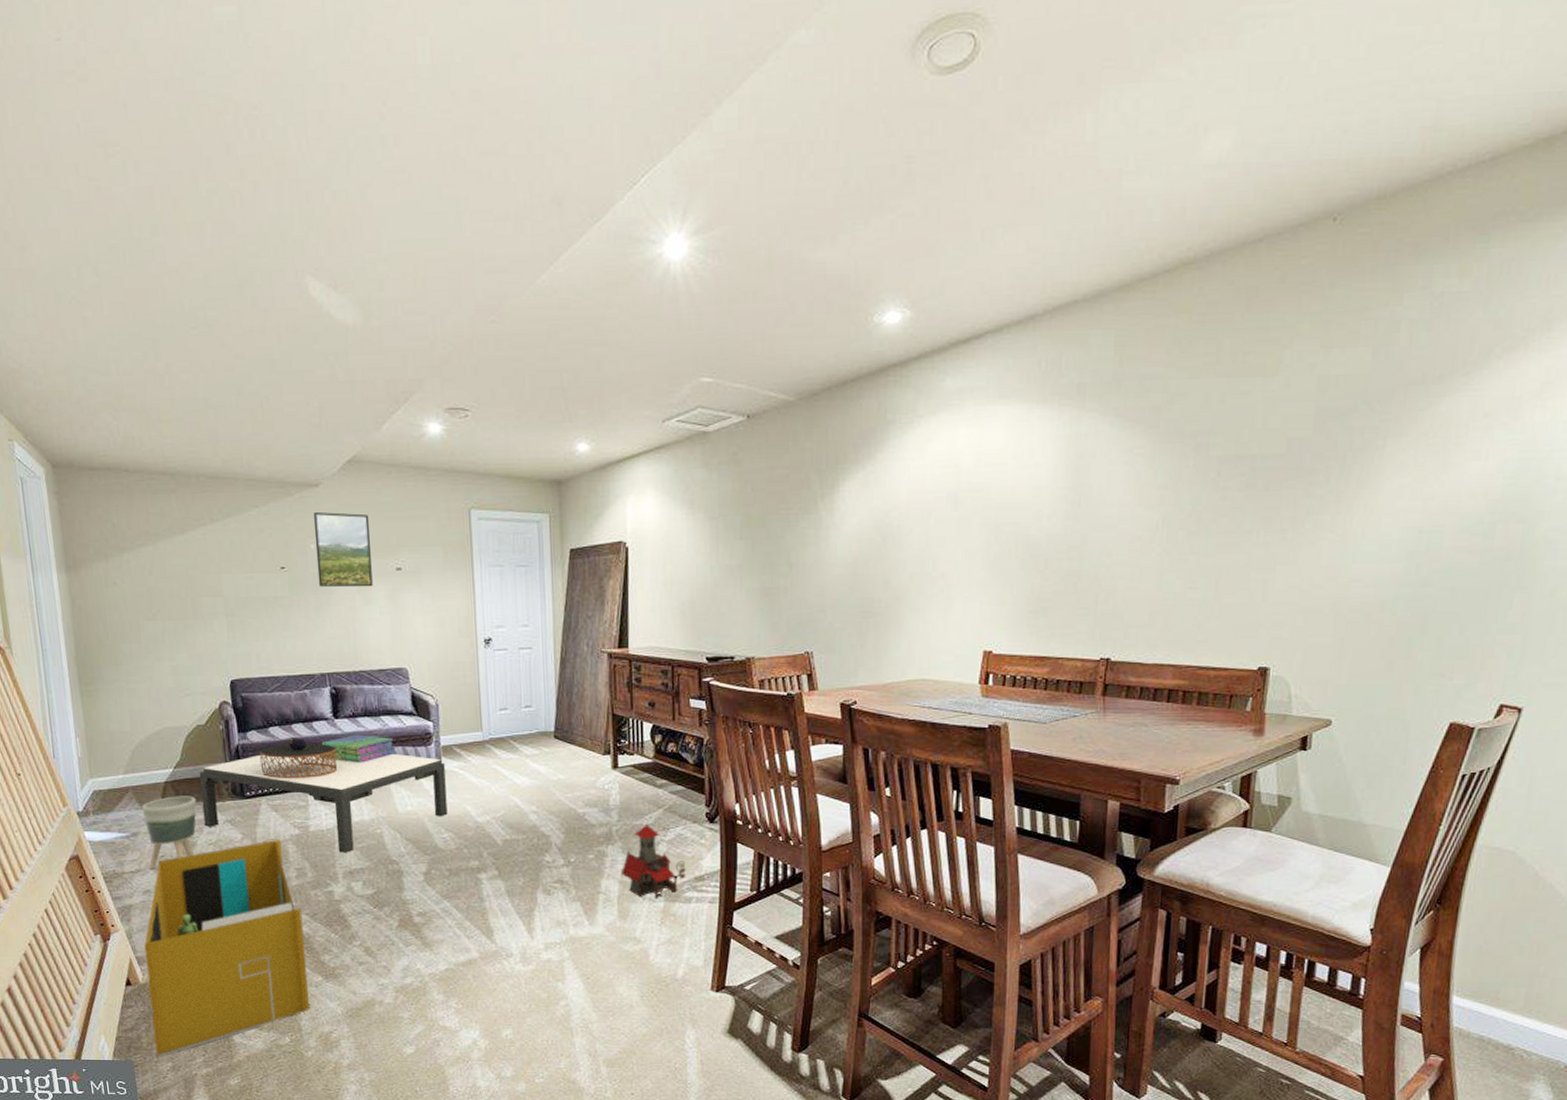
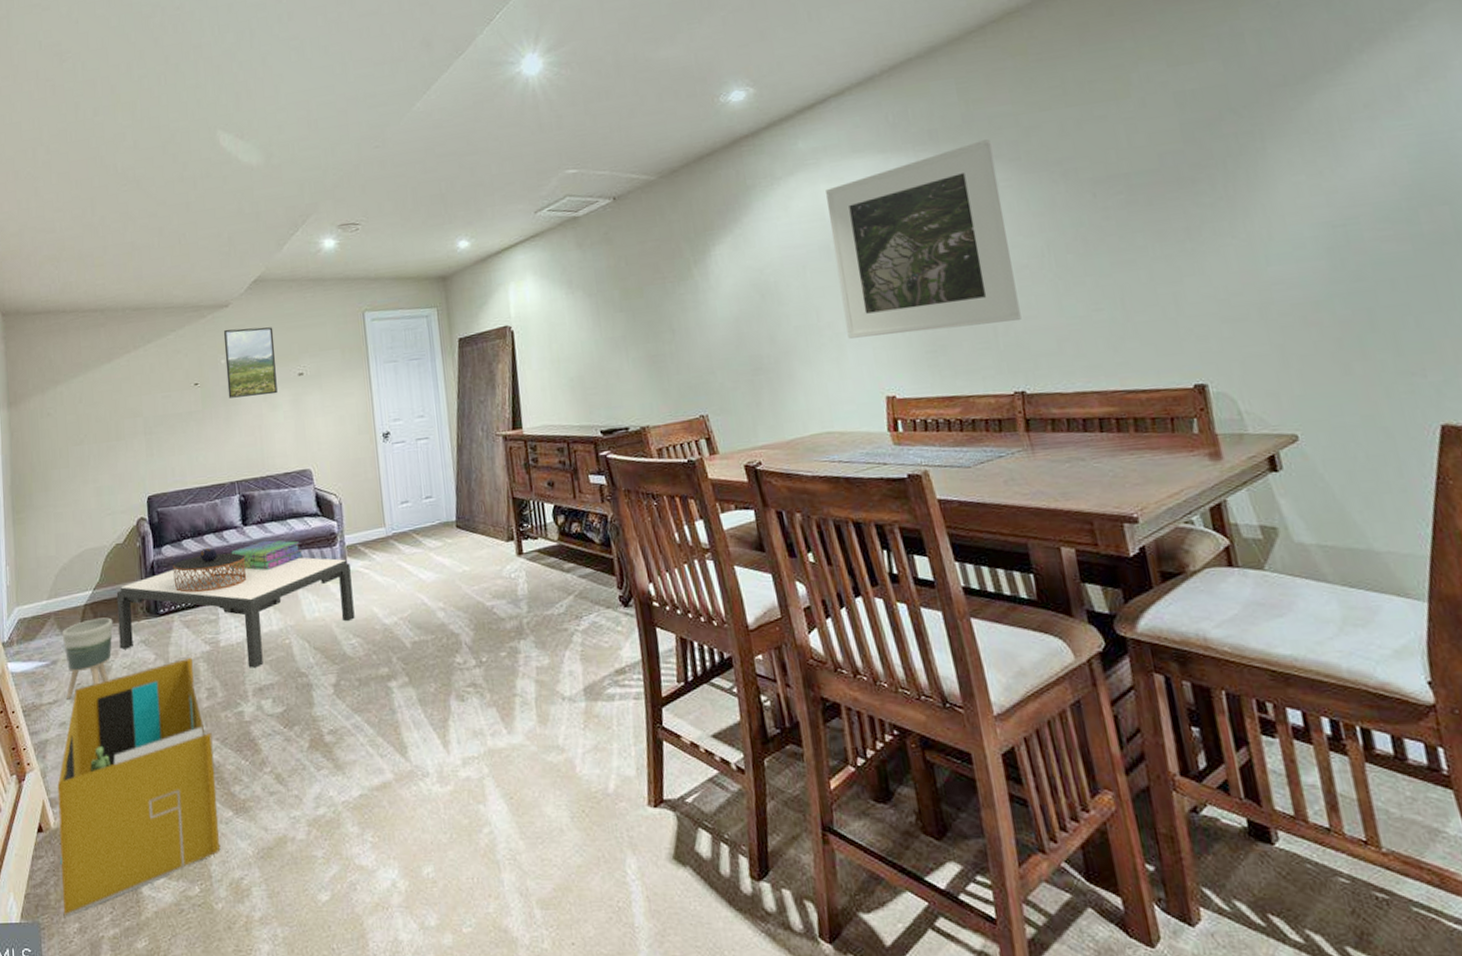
toy house: present [620,825,686,899] -> none [535,614,606,698]
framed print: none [959,402,1135,592] -> present [826,139,1022,339]

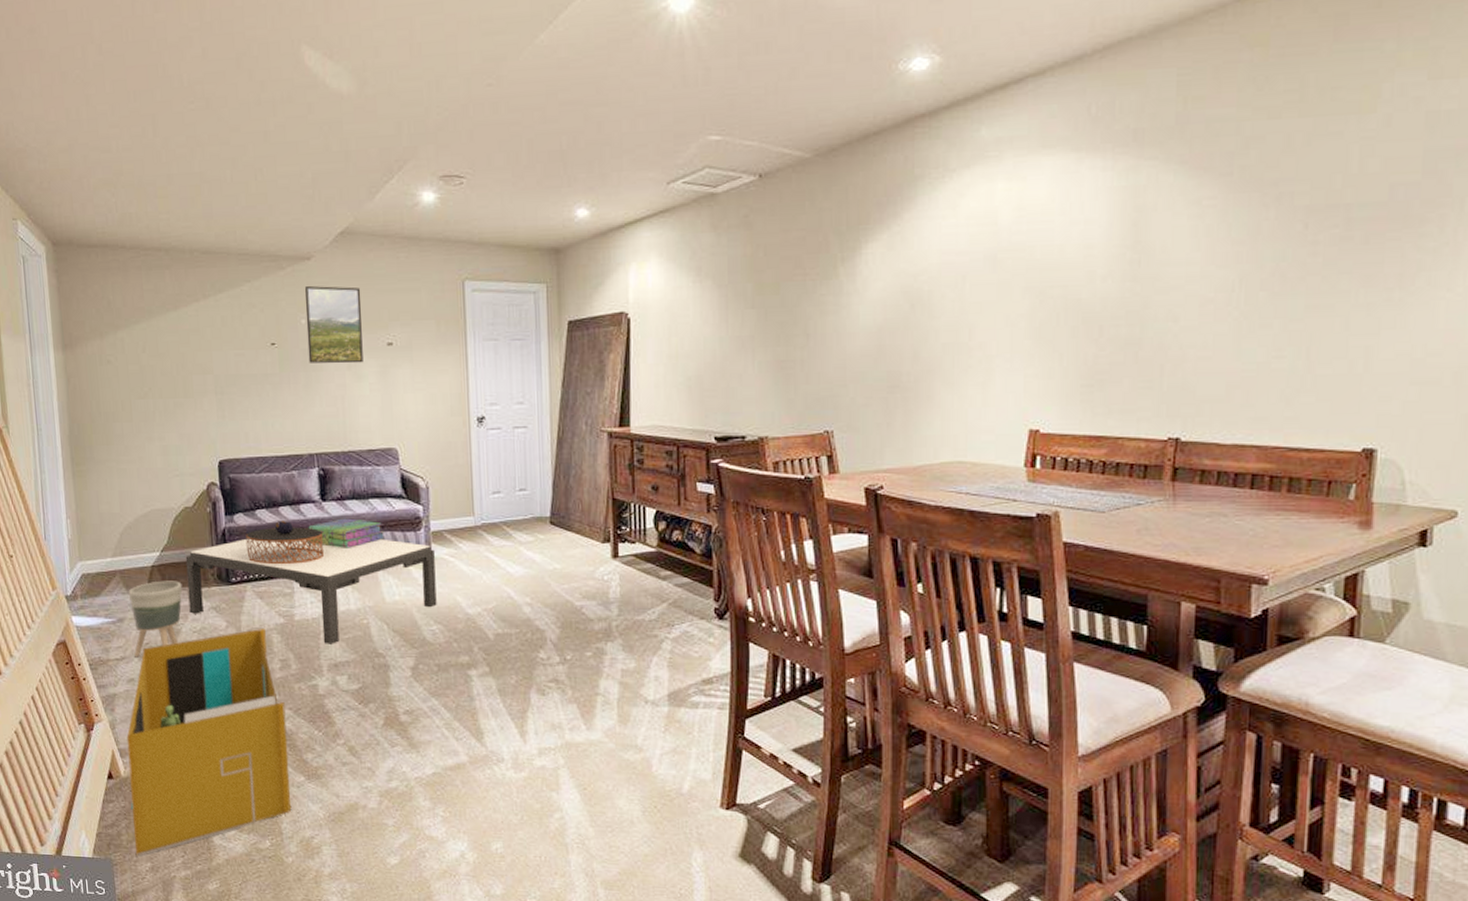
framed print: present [826,139,1022,339] -> none [999,147,1202,363]

